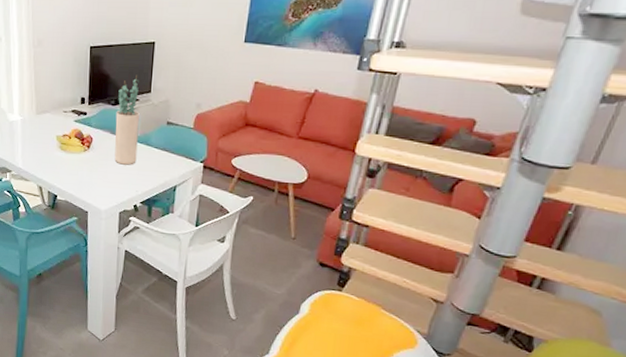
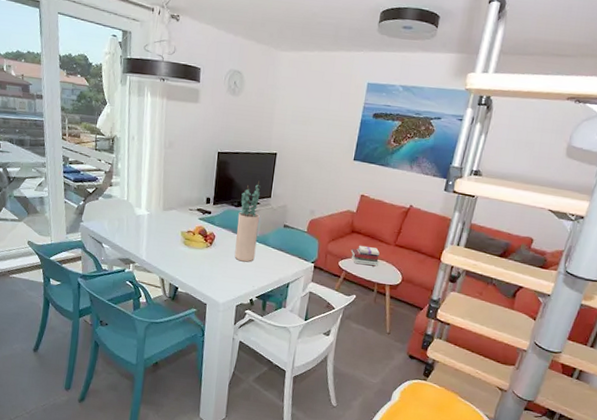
books: none [245,139,280,163] -> present [350,245,380,266]

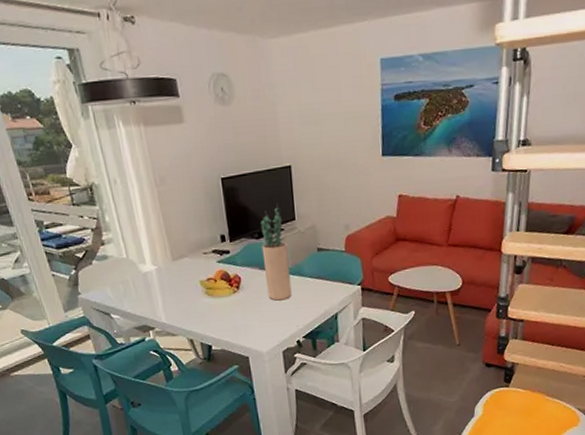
books: present [350,245,380,266] -> none [399,253,433,275]

